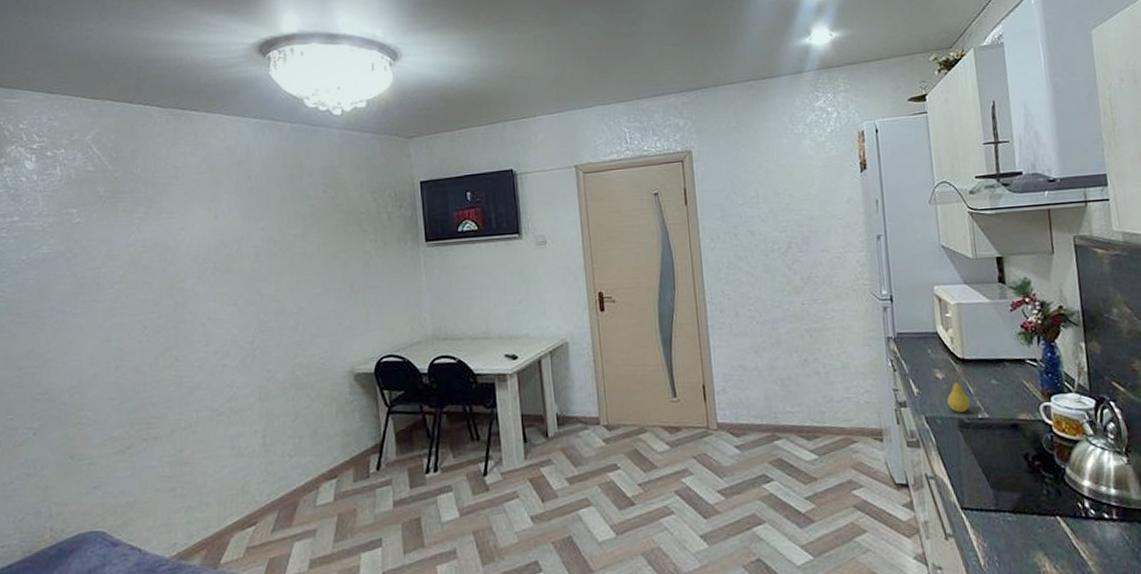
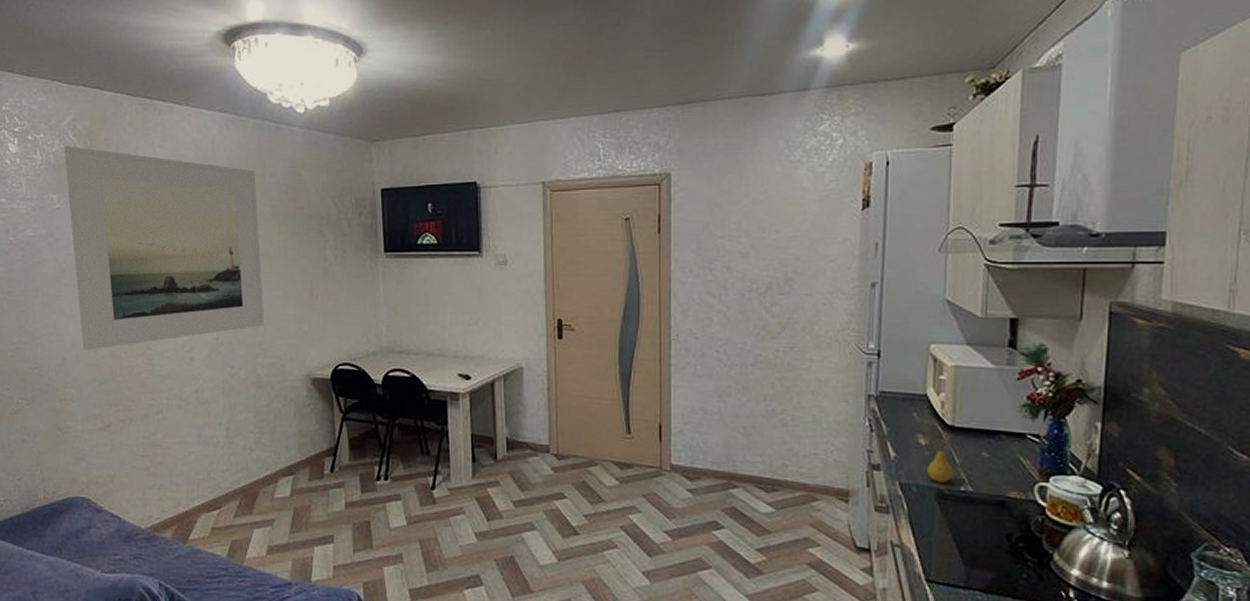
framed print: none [87,159,304,369] -> present [64,146,265,351]

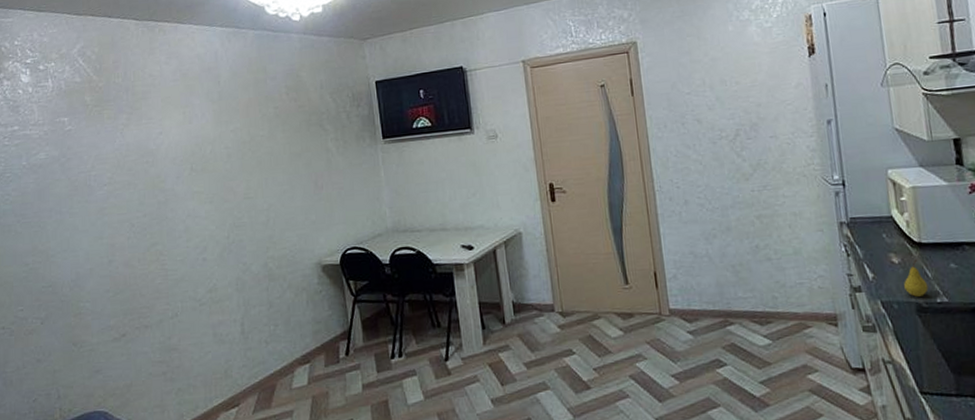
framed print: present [64,146,265,351] -> none [75,71,274,263]

